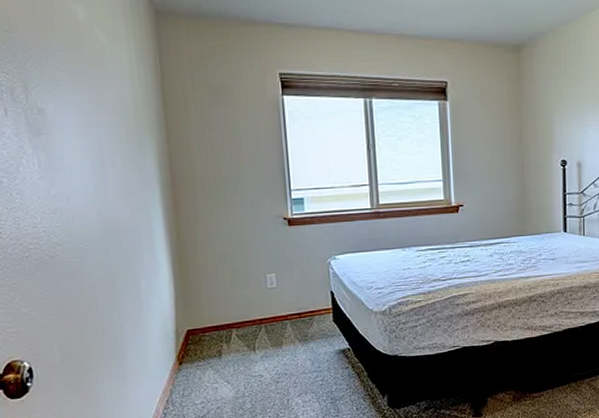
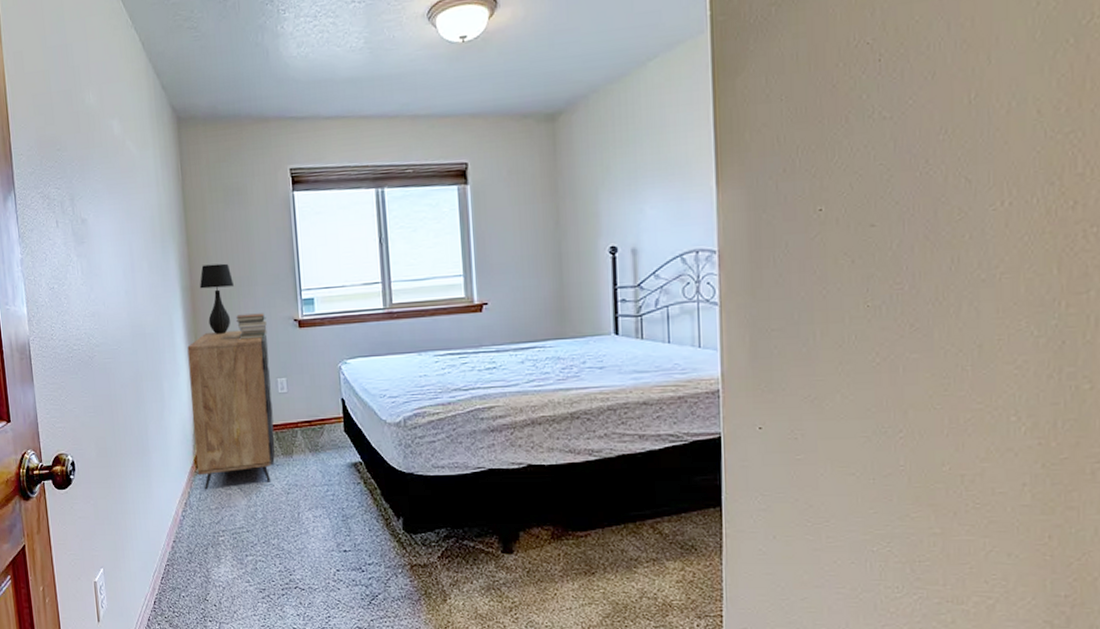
dresser: none [168,228,264,386] -> present [187,330,275,490]
table lamp: none [181,162,220,232] -> present [199,263,234,334]
book stack: none [223,211,256,238] -> present [236,313,267,340]

